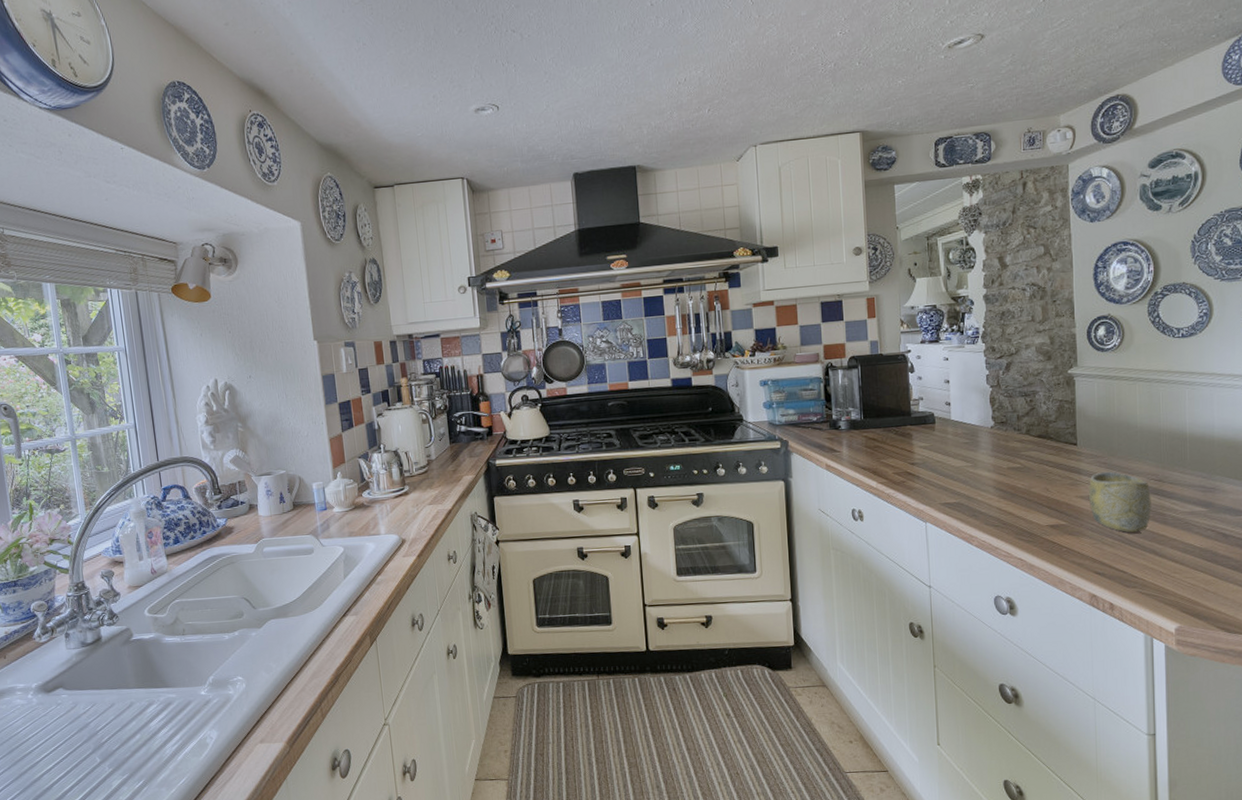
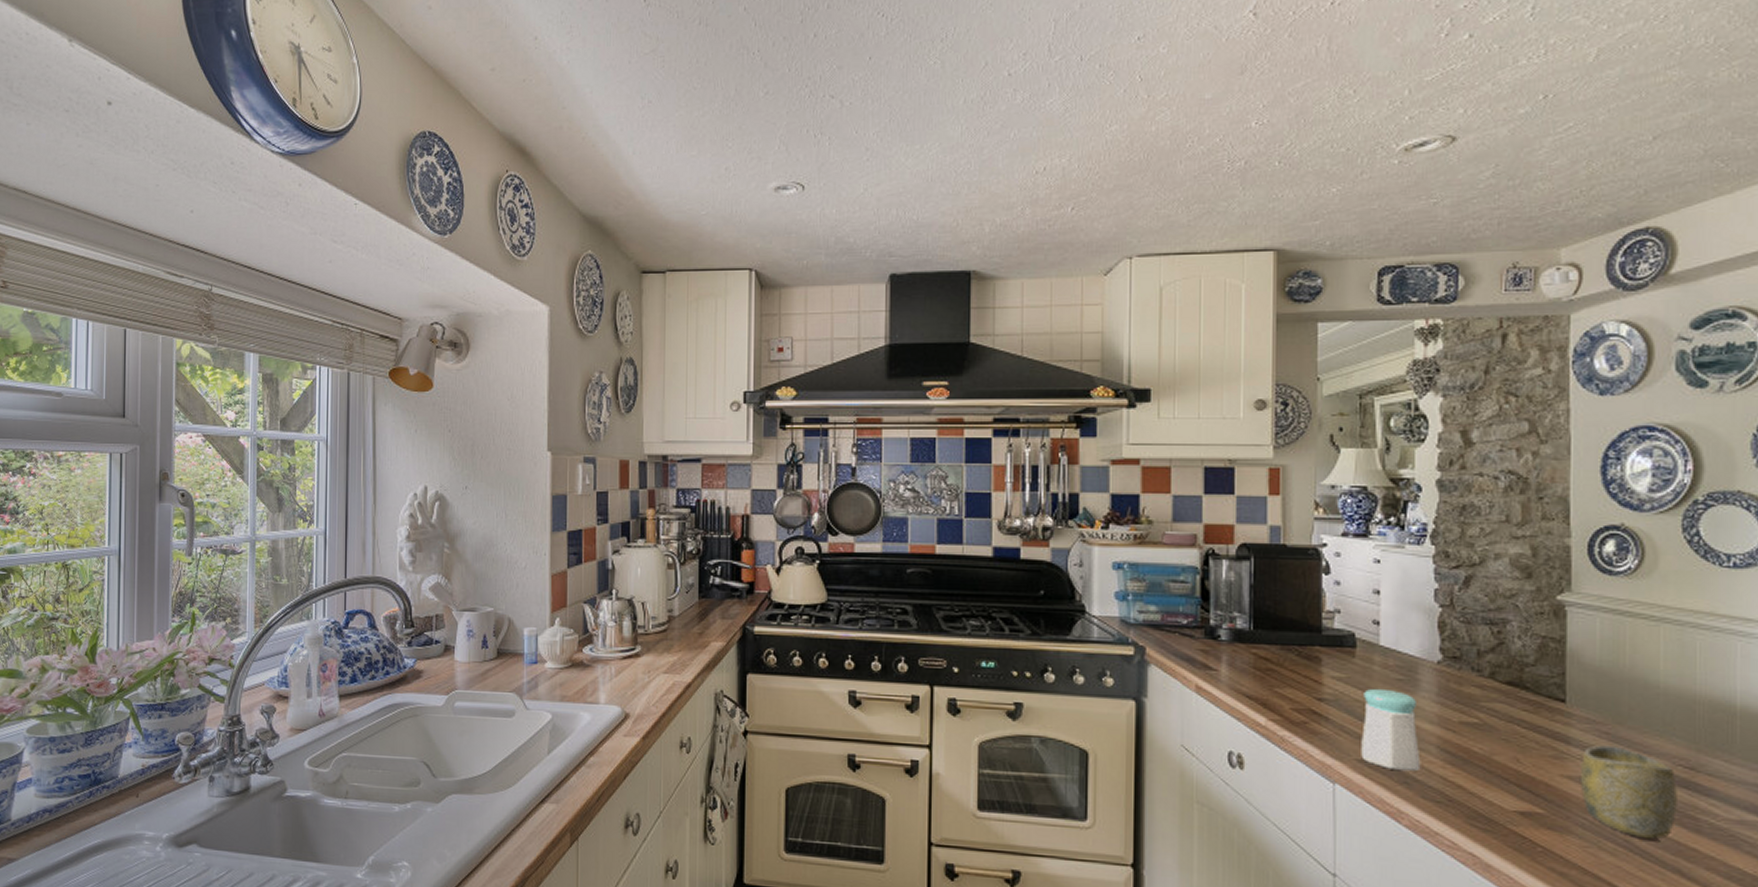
salt shaker: none [942,450,984,508] -> present [1361,688,1421,772]

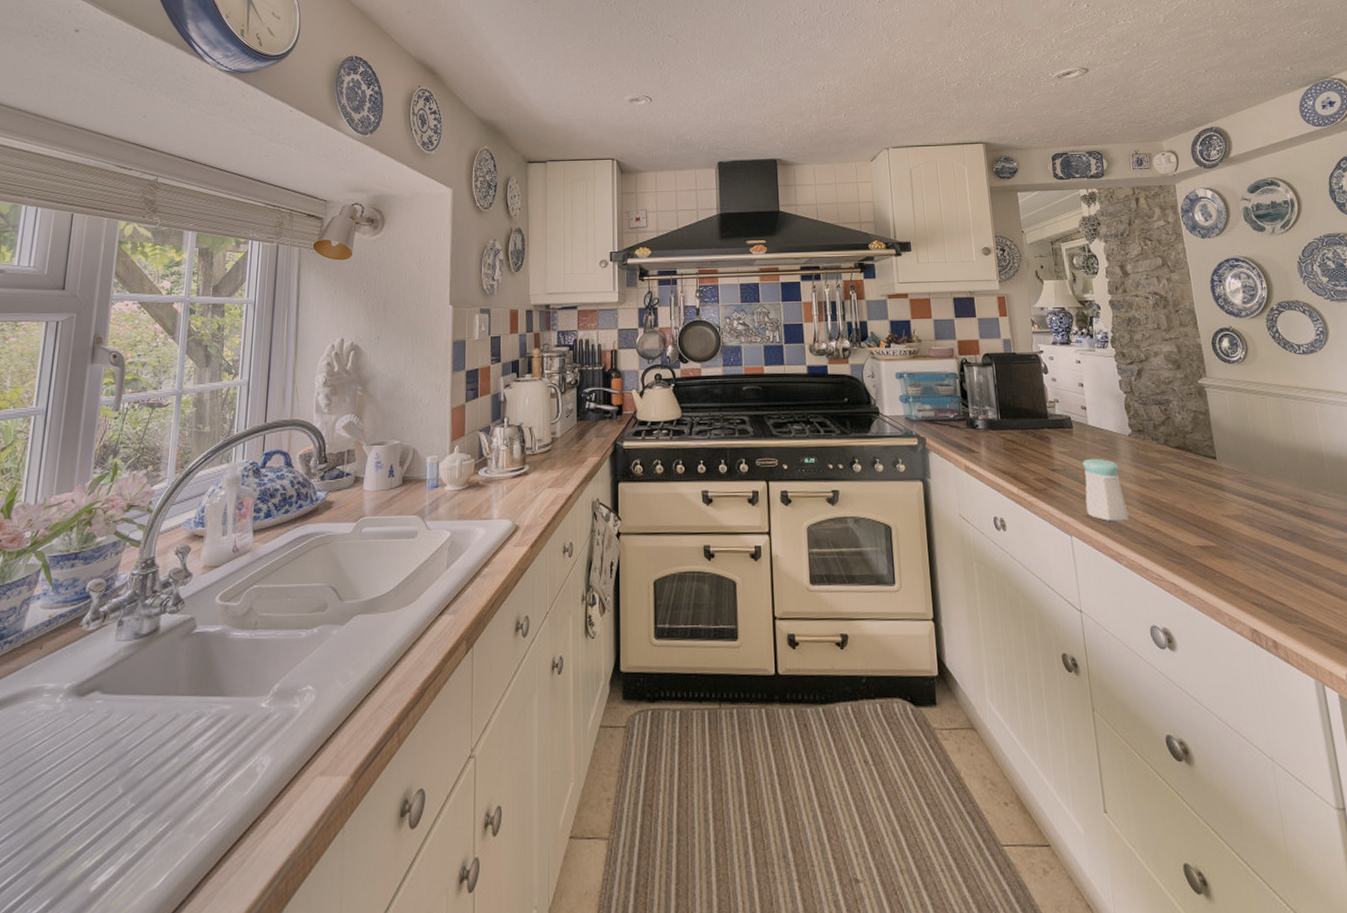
cup: present [1579,745,1677,840] -> none [1233,489,1301,560]

